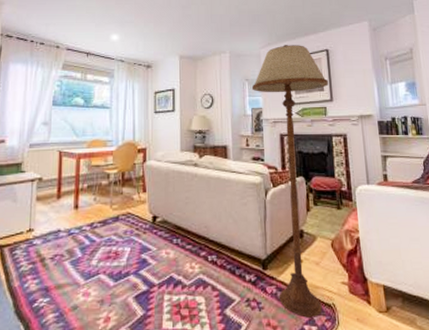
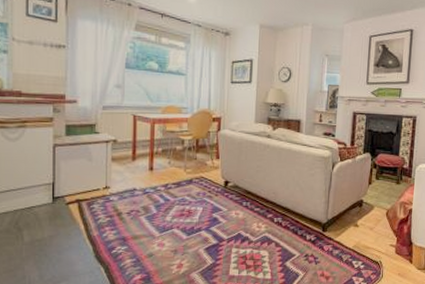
floor lamp: present [251,45,328,318] -> none [330,21,407,271]

